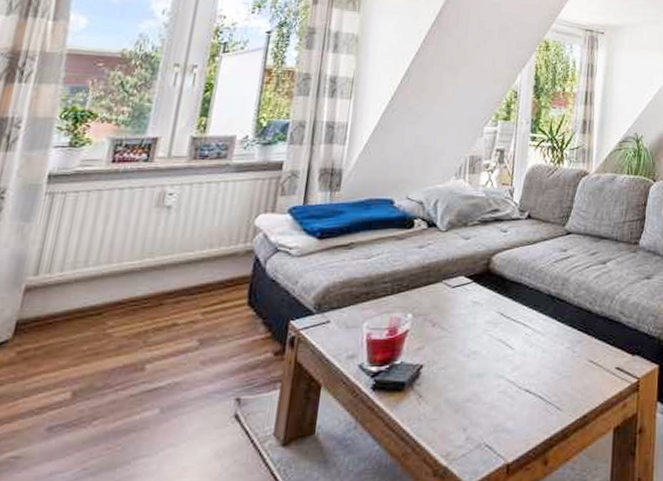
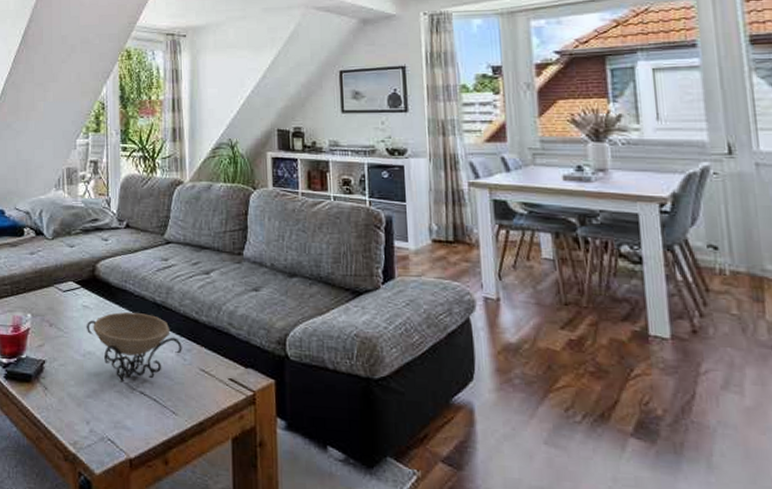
decorative bowl: none [473,305,573,382] -> present [86,311,182,383]

